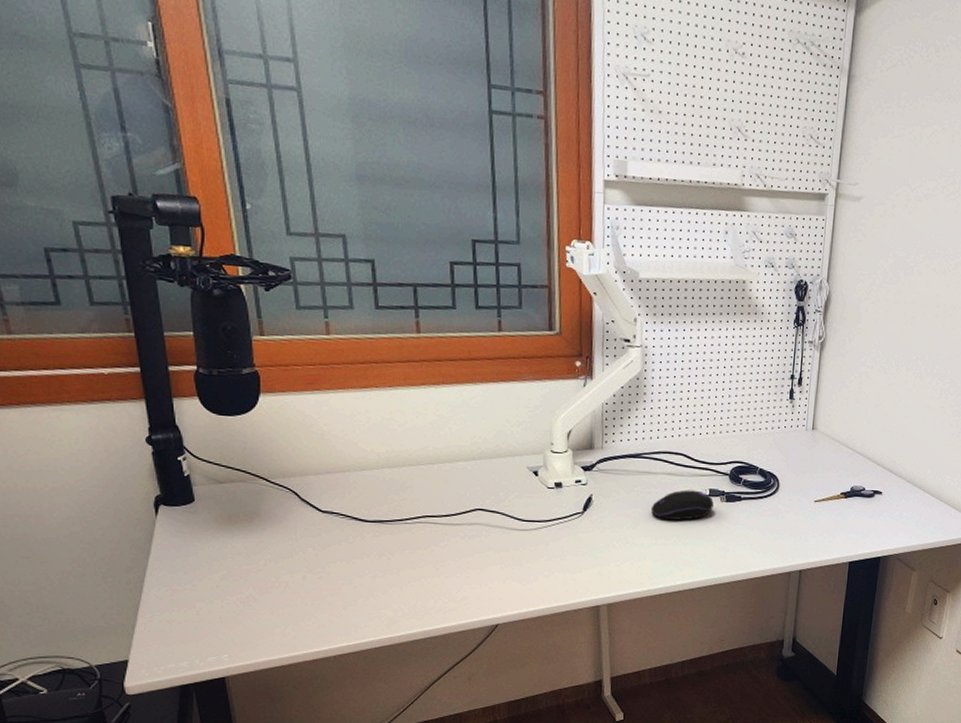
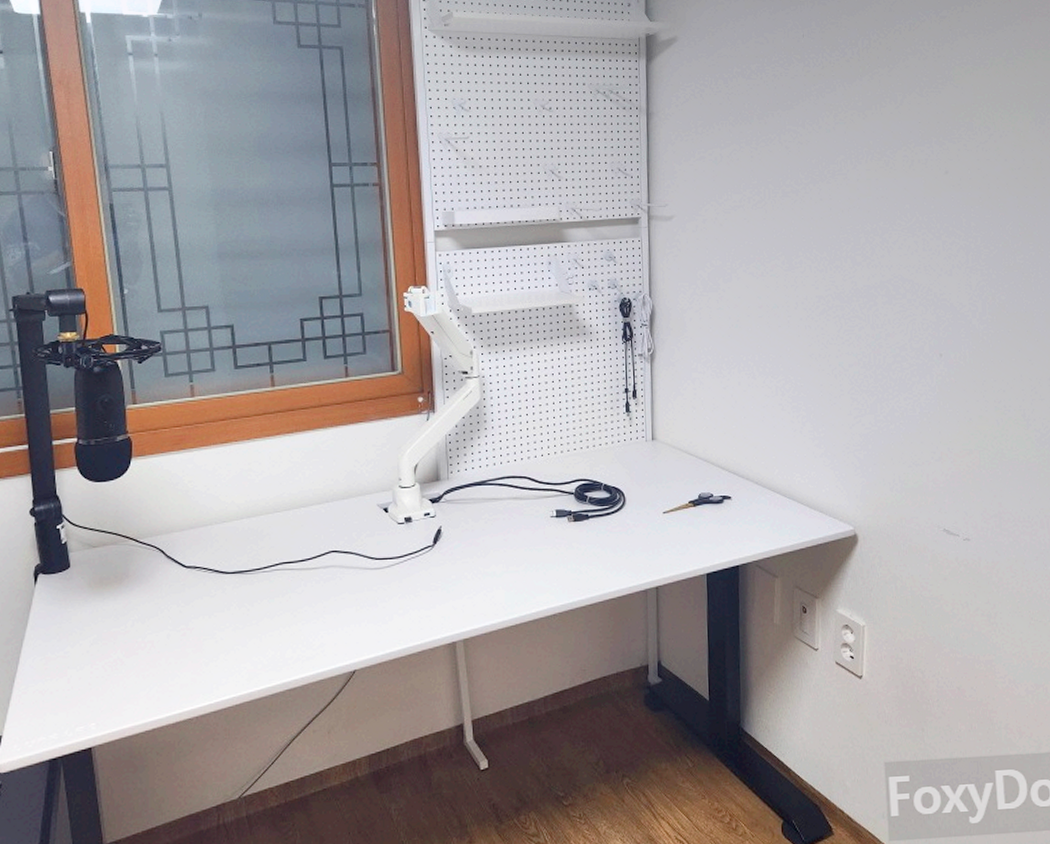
computer mouse: present [650,490,714,520] -> none [499,512,562,545]

